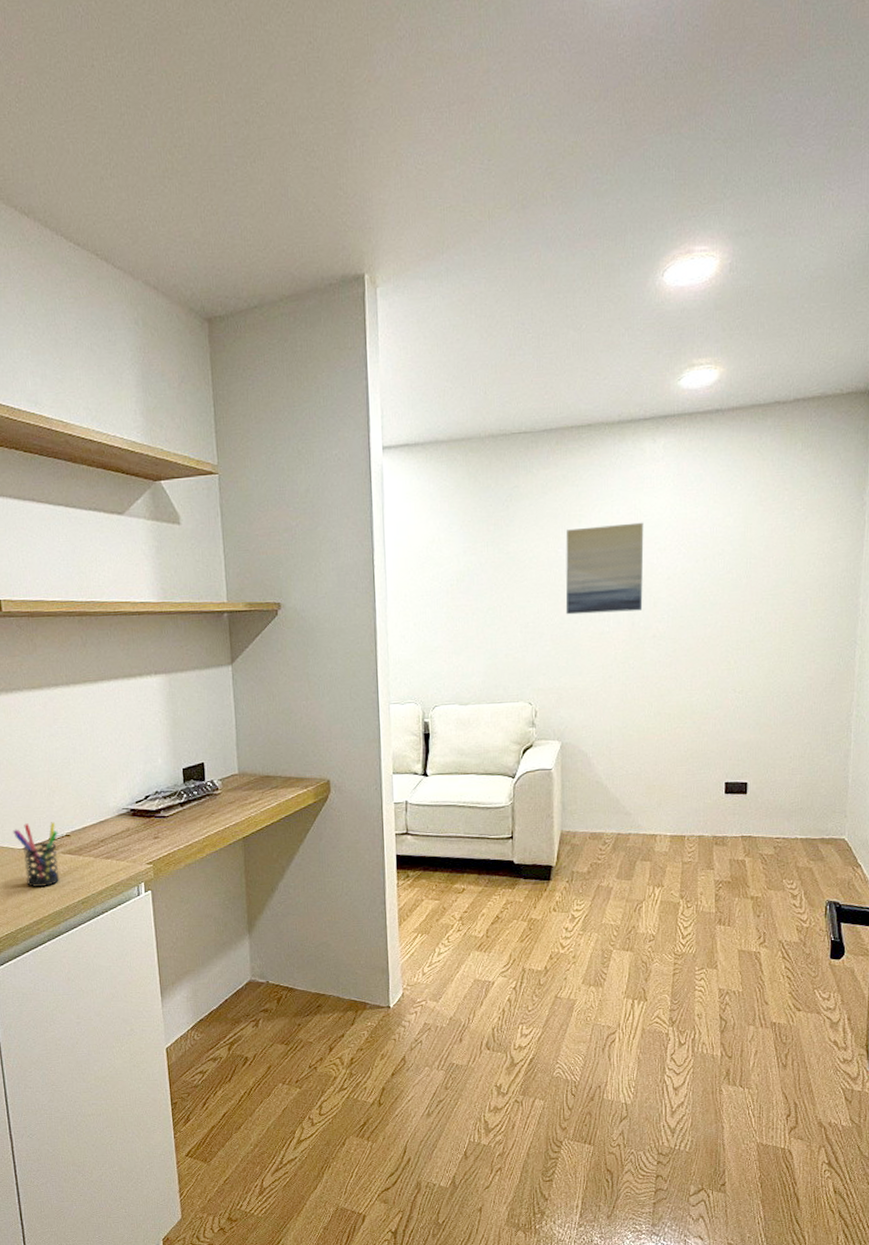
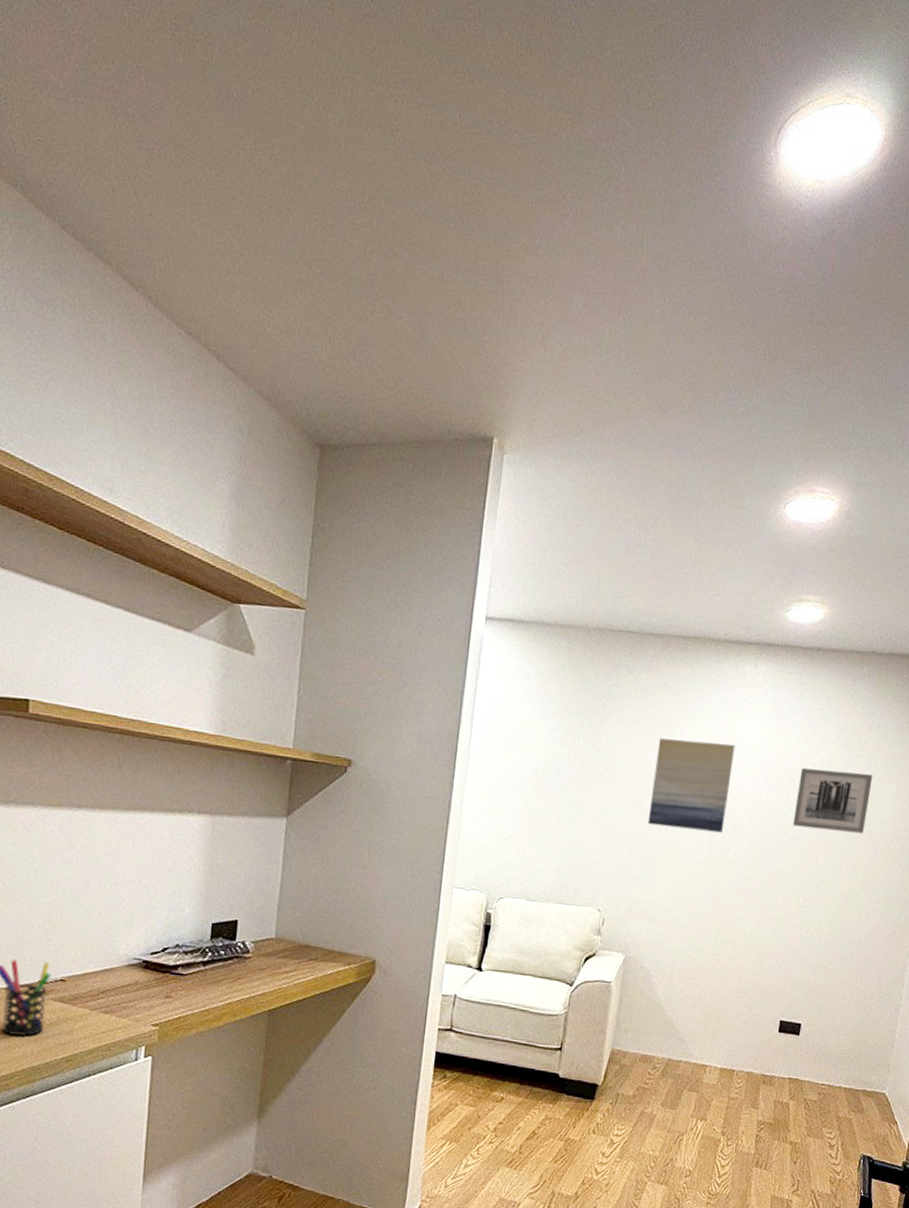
wall art: none [713,525,792,591] -> present [792,768,873,834]

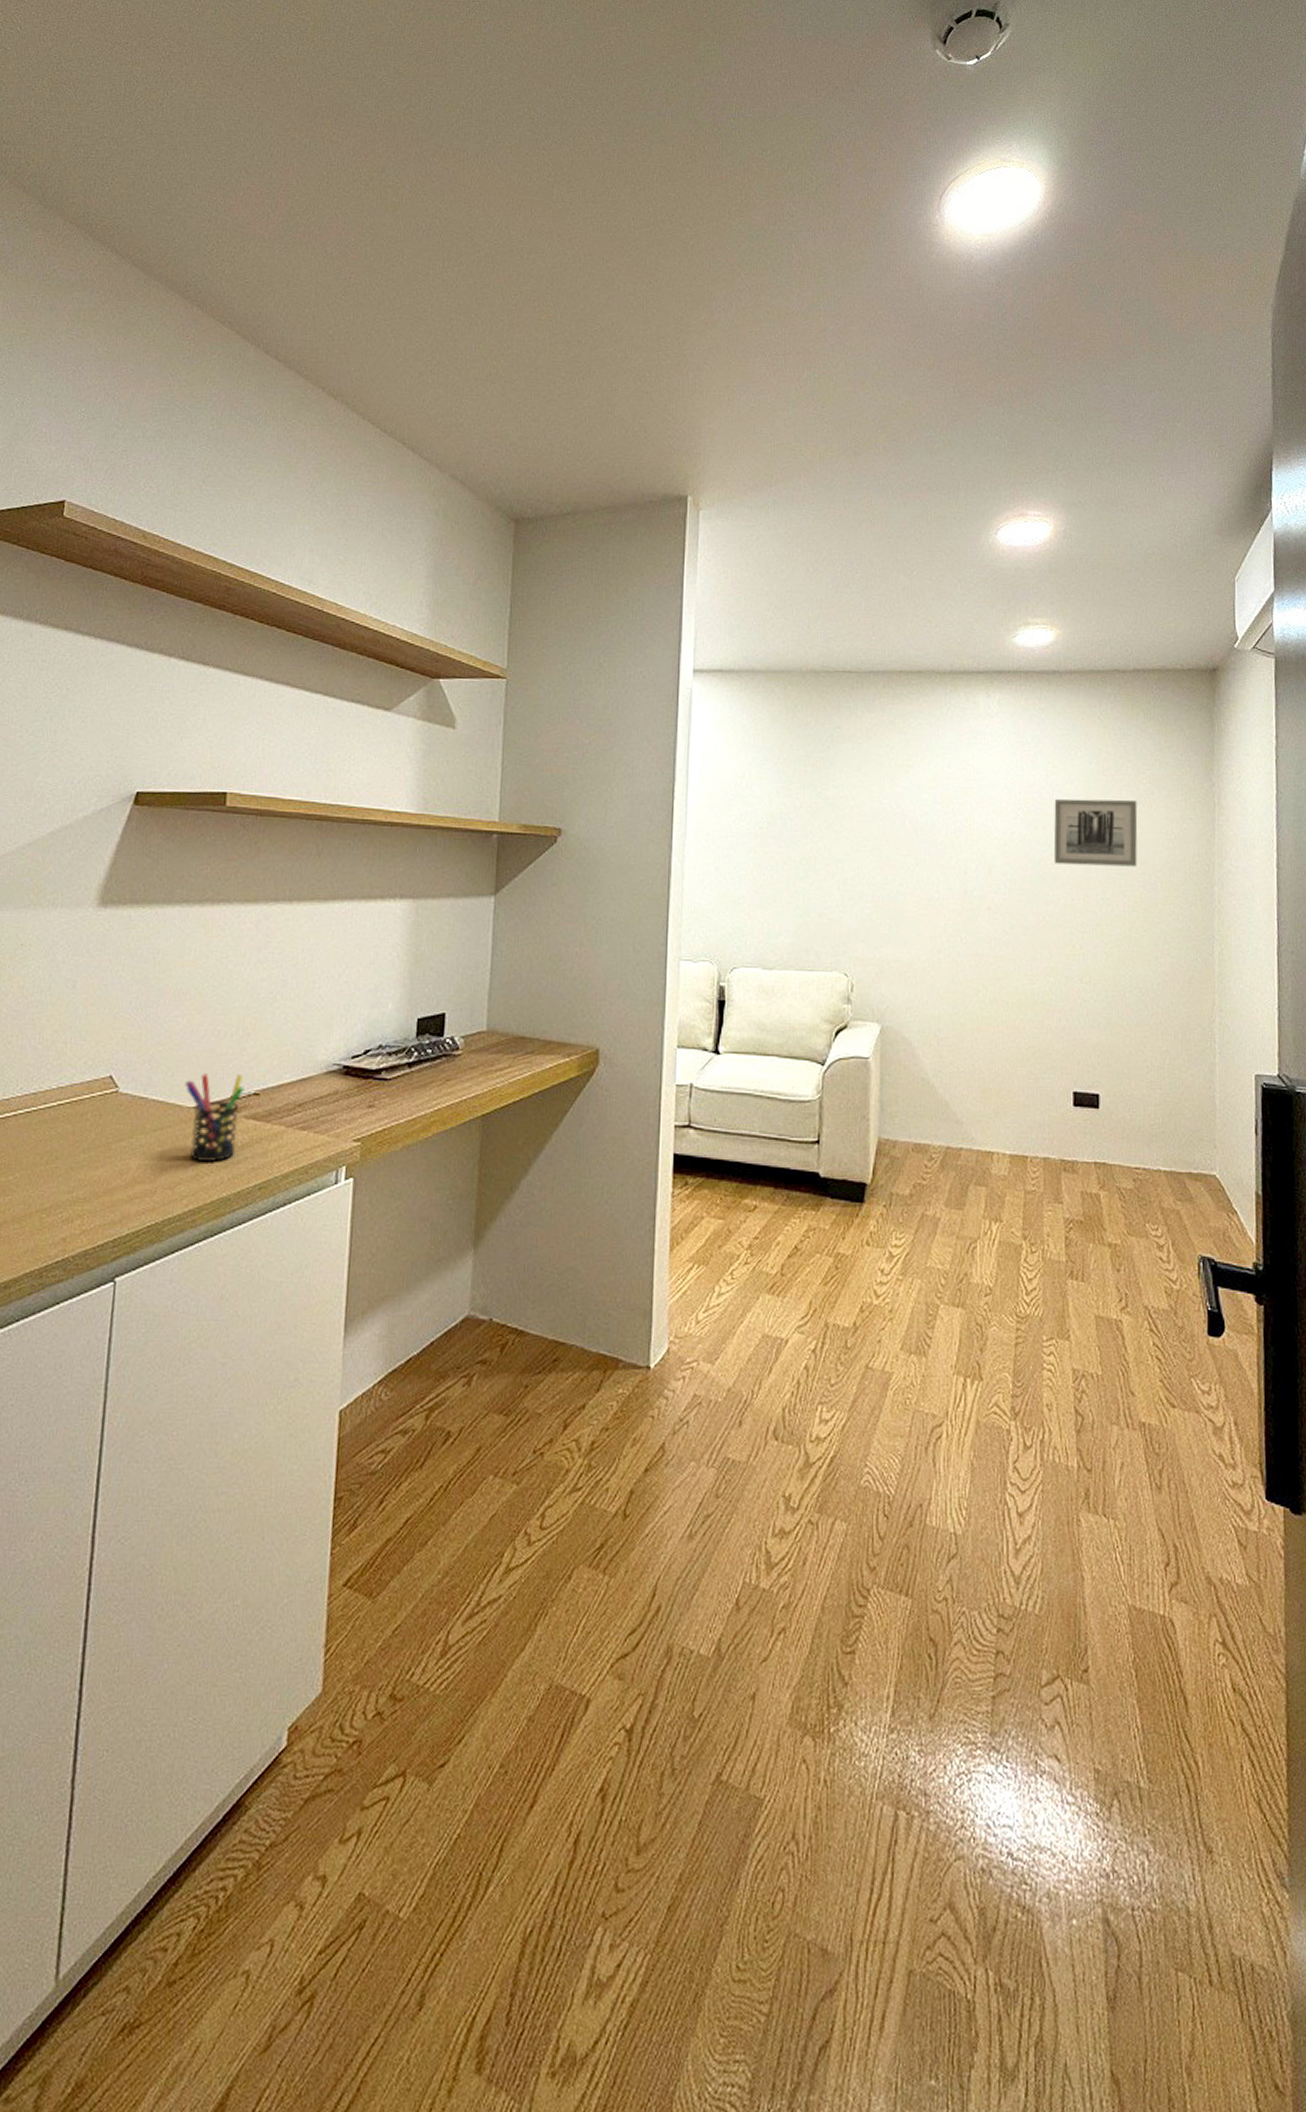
wall art: present [647,738,736,833] -> none [889,779,977,878]

